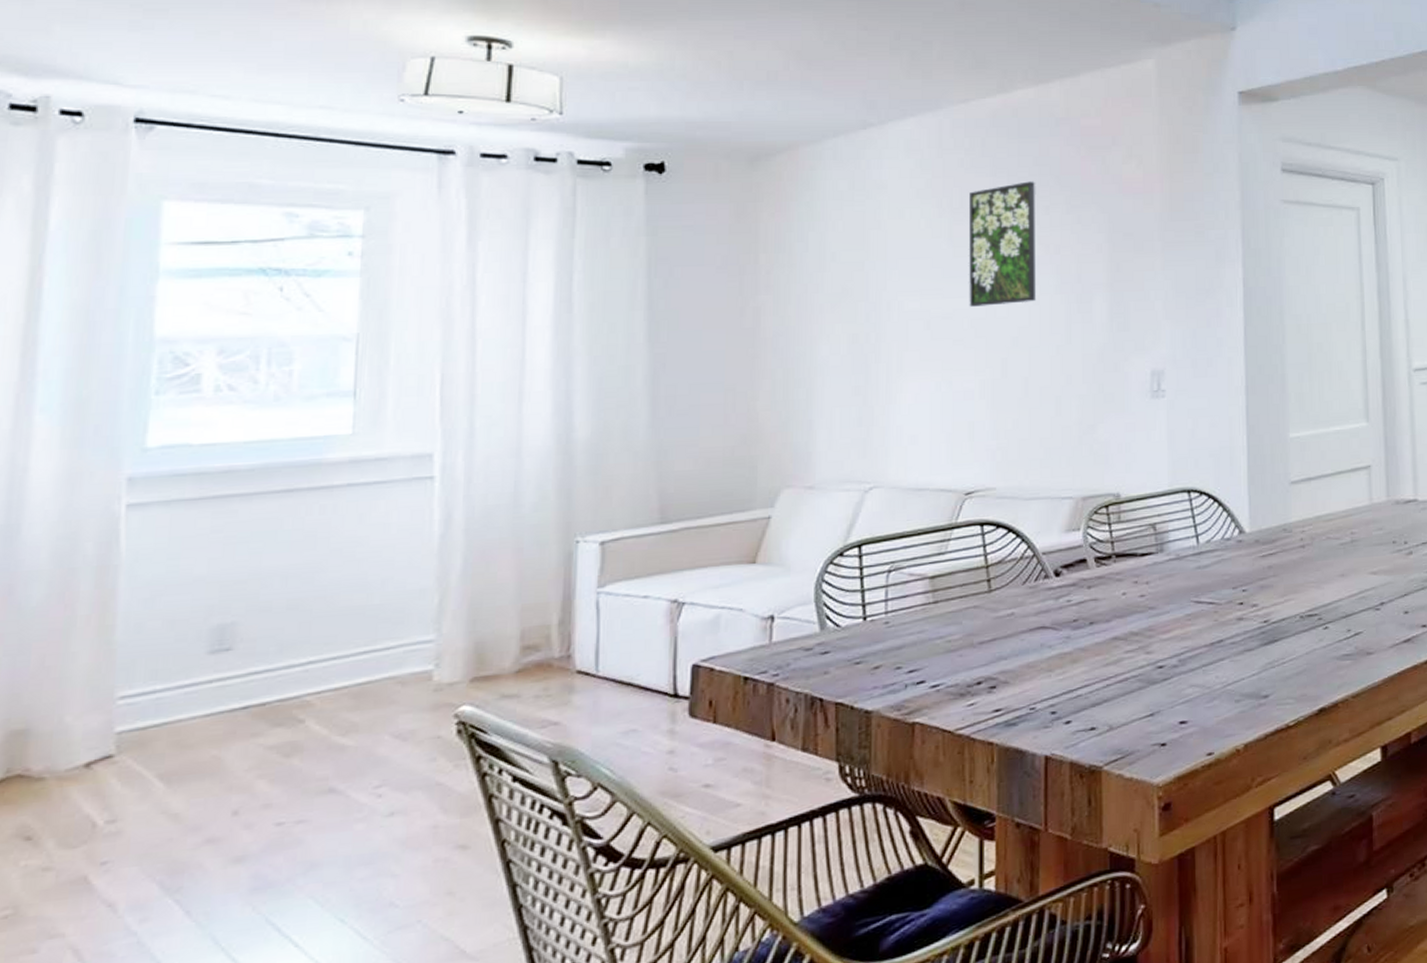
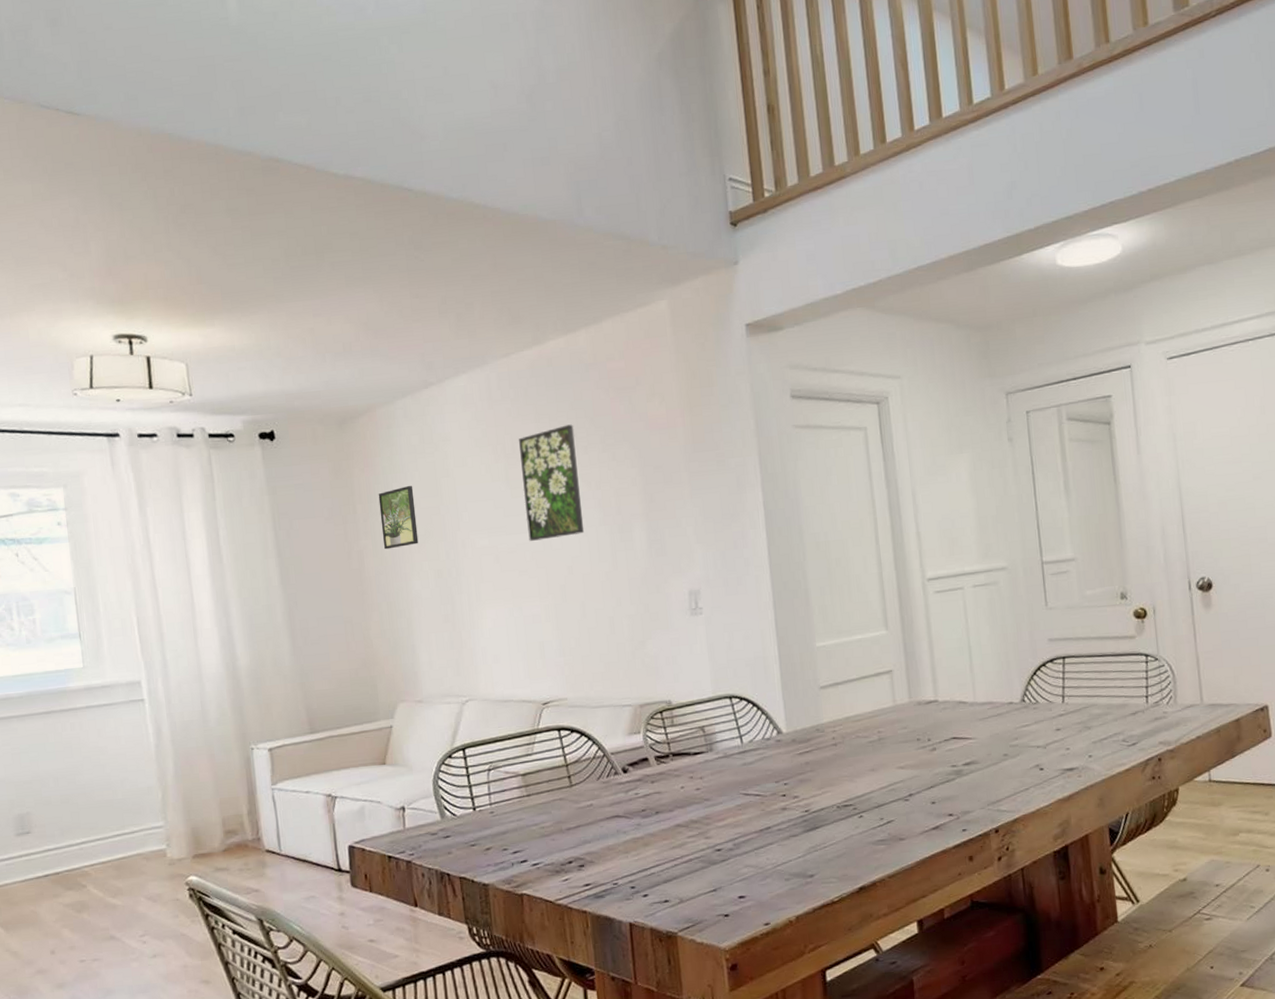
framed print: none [787,236,834,308] -> present [378,486,419,550]

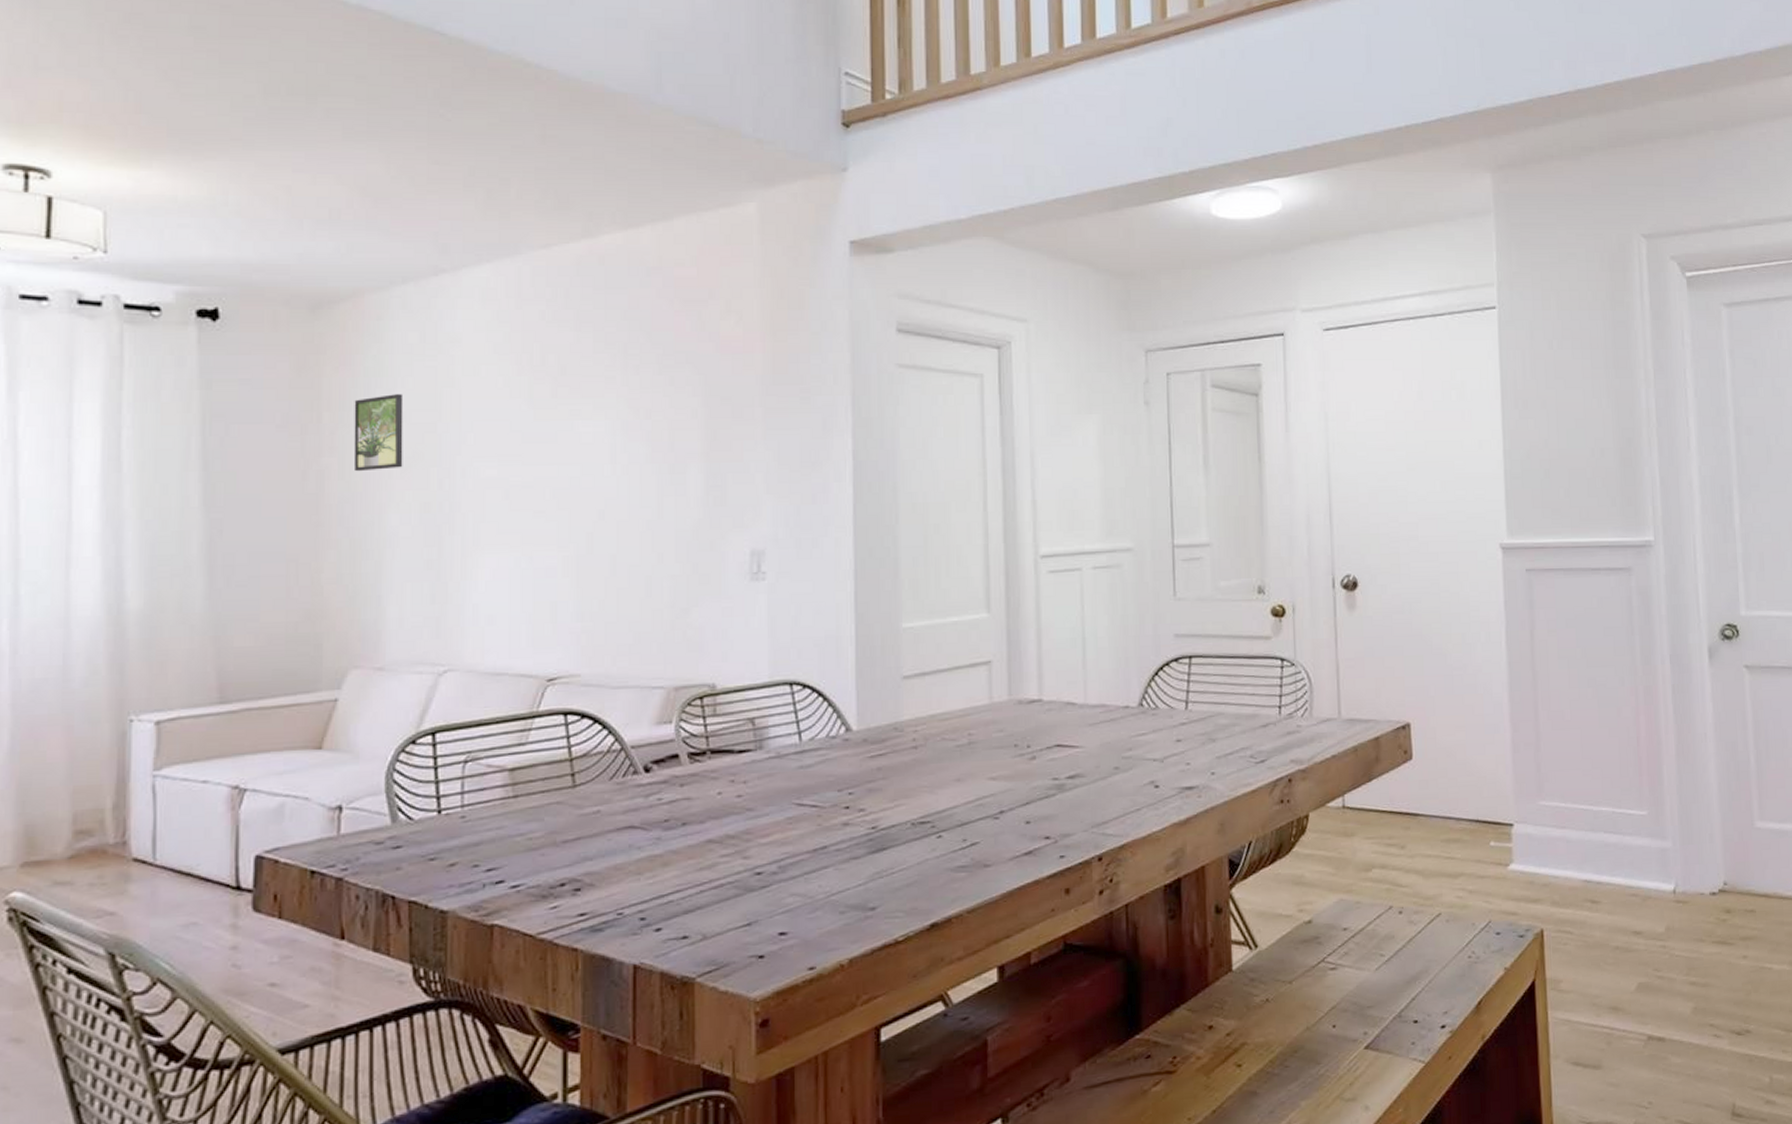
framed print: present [519,424,585,541] -> none [550,337,625,475]

